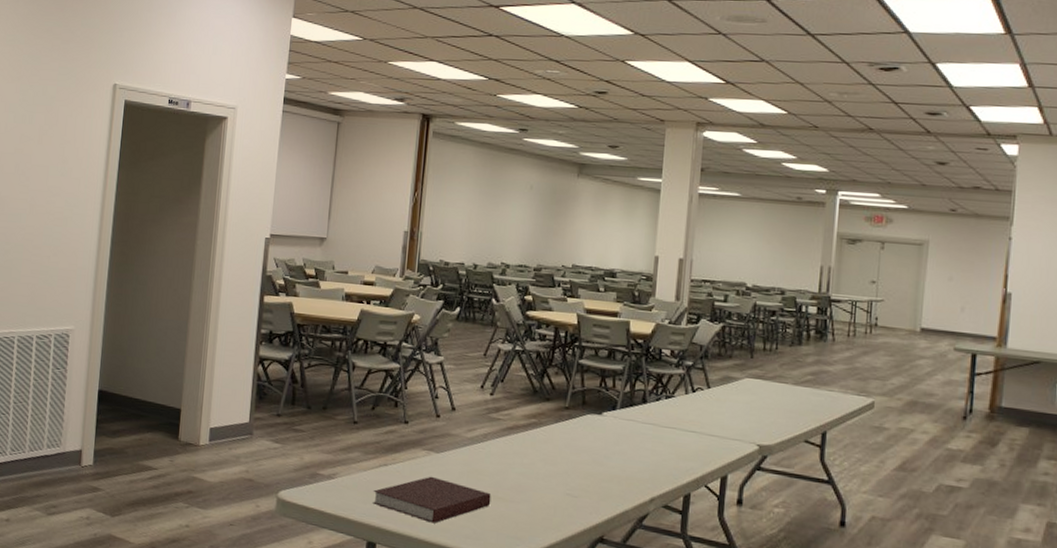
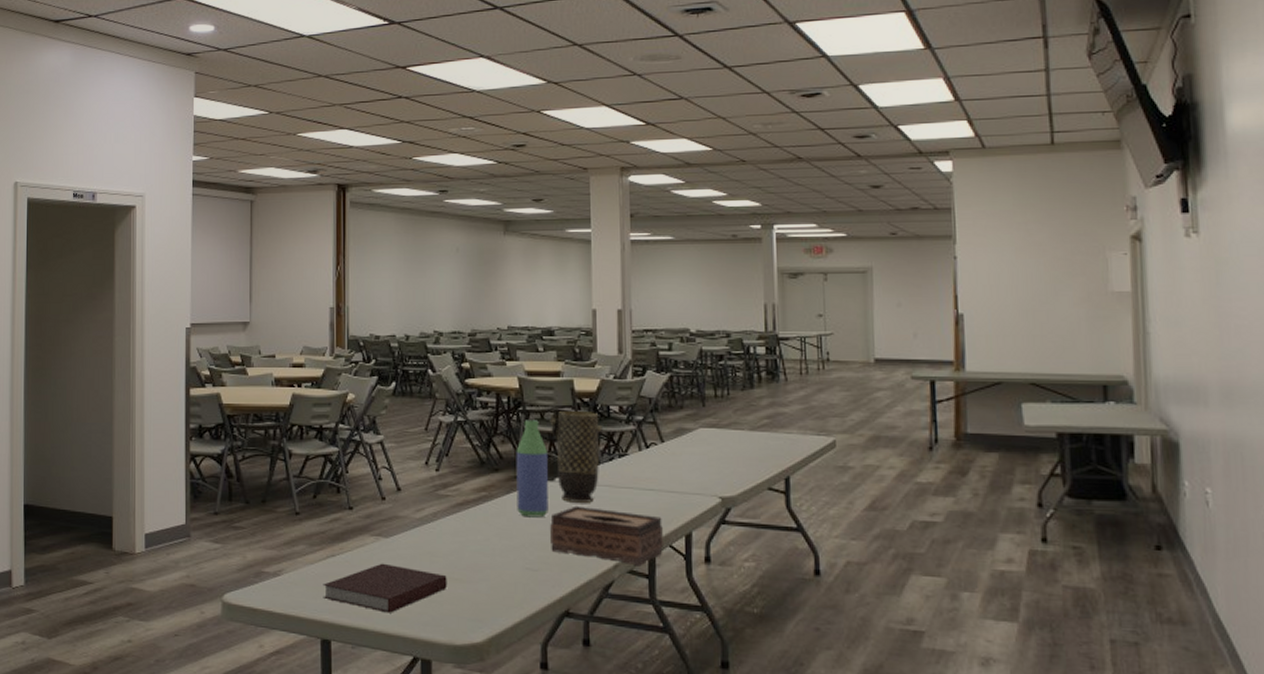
bottle: none [563,355,598,448] -> present [516,420,548,518]
tissue box: none [592,439,701,503] -> present [550,505,663,566]
vase: none [603,350,653,439] -> present [549,411,603,503]

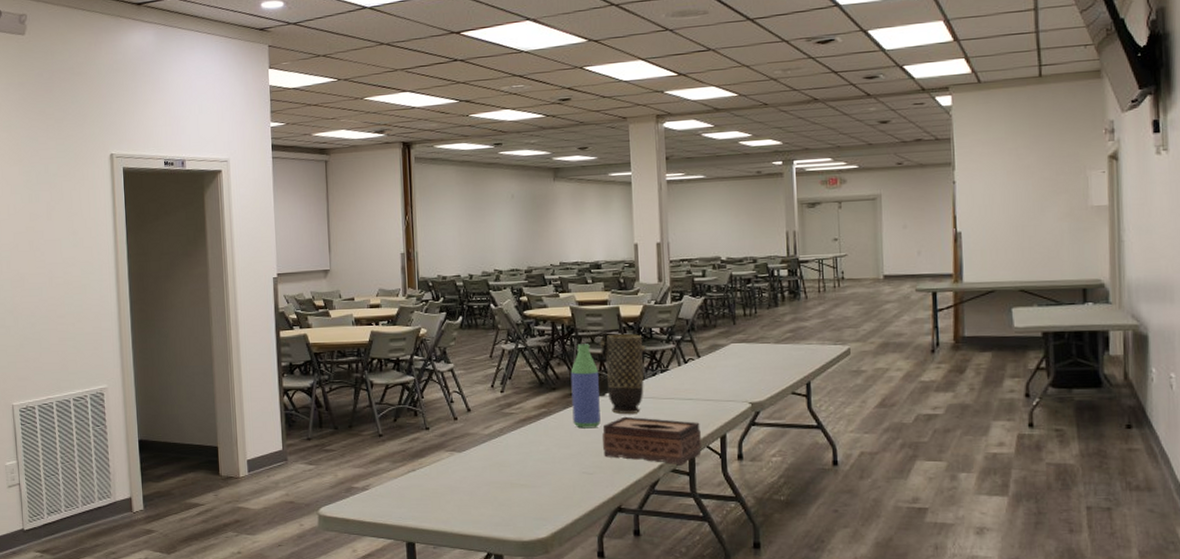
notebook: present [323,563,447,613] -> none [406,474,515,517]

